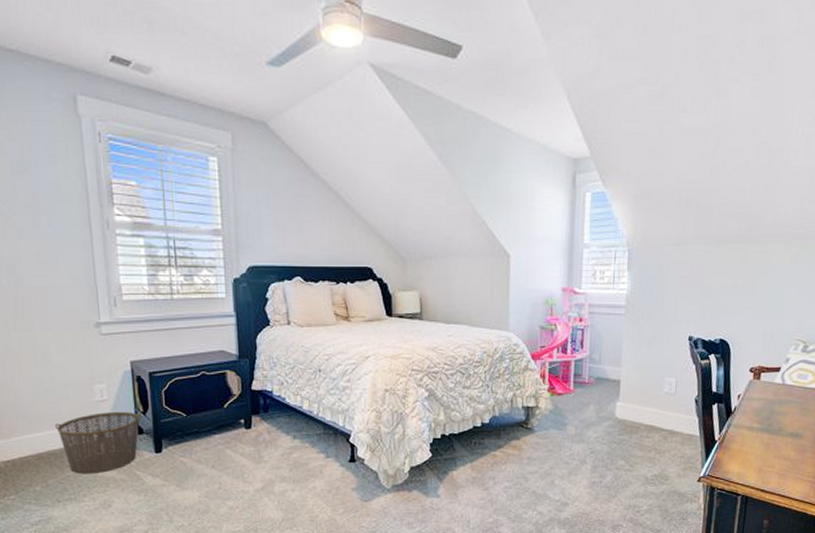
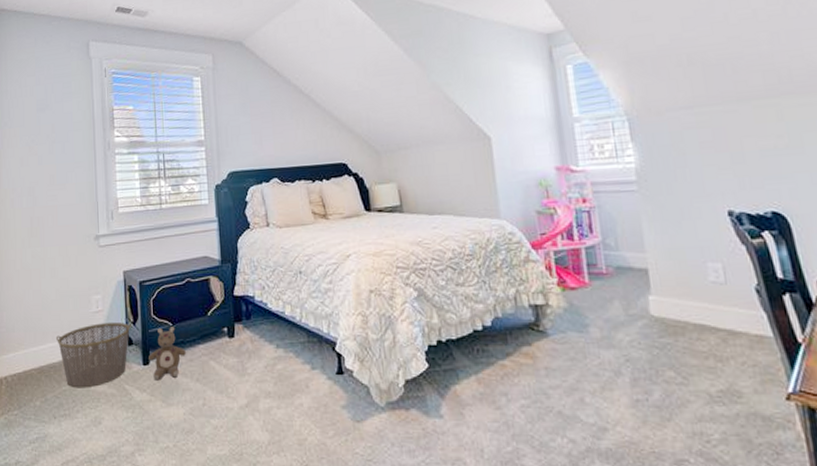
stuffed bear: none [161,417,202,467] -> present [149,327,187,381]

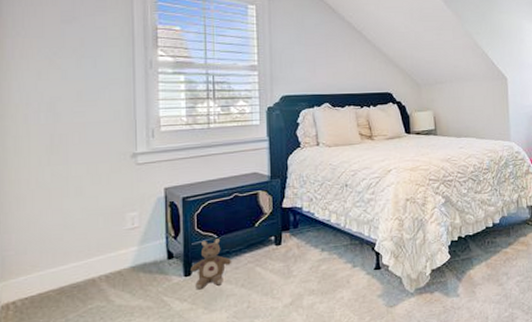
basket: present [55,321,131,388] -> none [80,237,172,305]

